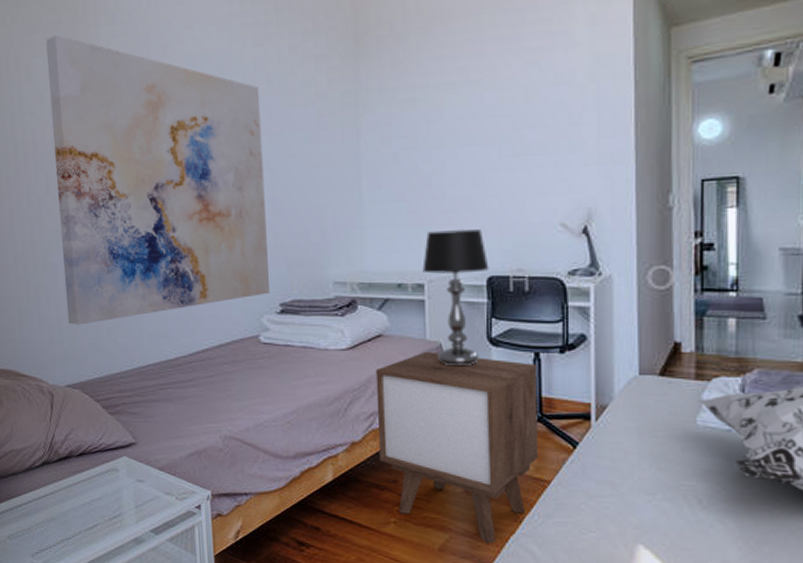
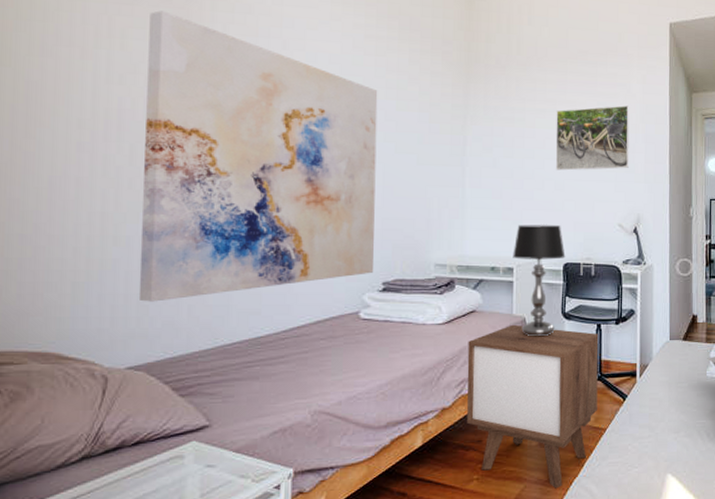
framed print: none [470,60,573,159] -> present [555,105,630,171]

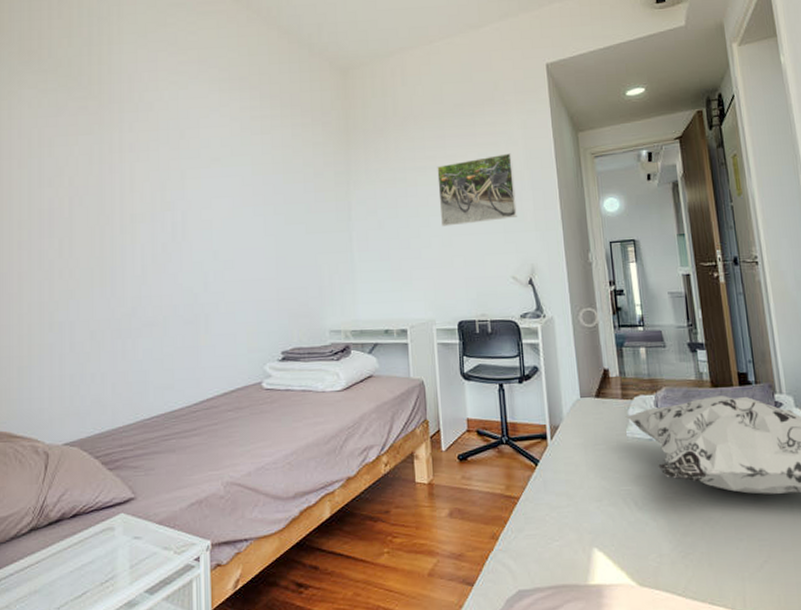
wall art: present [138,10,378,302] -> none [70,118,273,382]
nightstand: present [467,324,599,489] -> none [367,388,508,564]
table lamp: present [513,224,566,337] -> none [405,282,459,400]

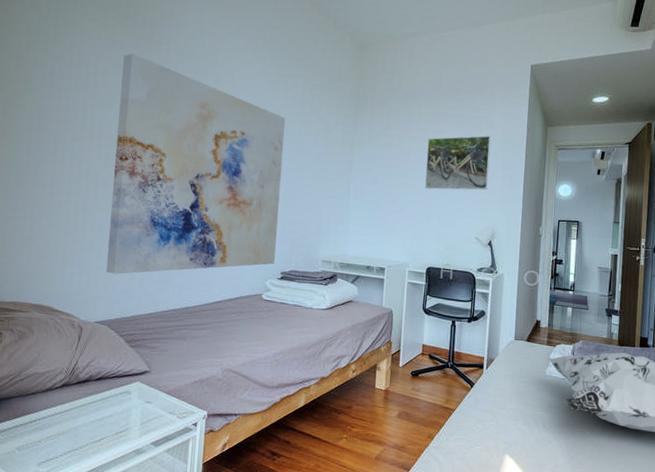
wall art: none [70,118,273,382] -> present [106,53,286,274]

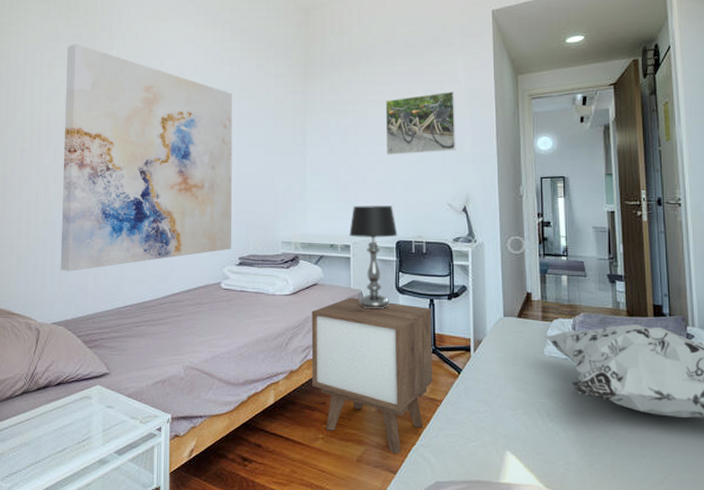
nightstand: none [340,314,453,454] -> present [311,297,433,455]
table lamp: none [385,232,429,327] -> present [349,206,398,309]

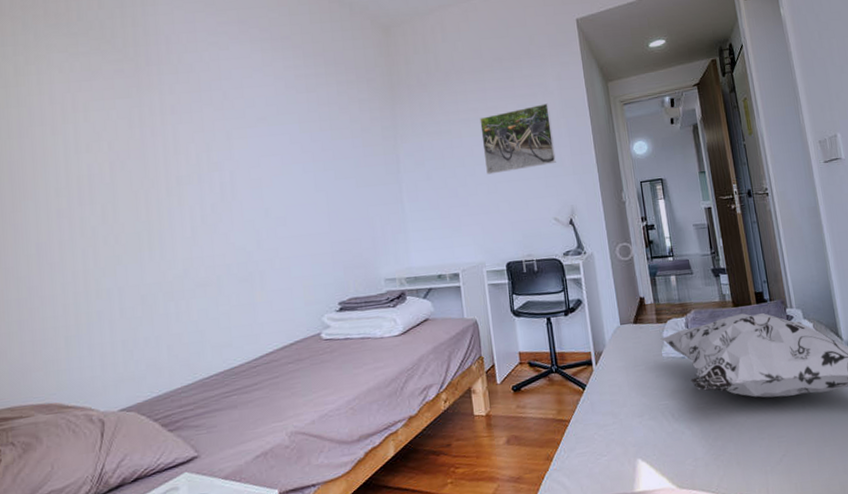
wall art: present [60,44,233,271] -> none [106,81,330,347]
nightstand: present [311,297,433,455] -> none [425,326,559,485]
table lamp: present [349,206,398,309] -> none [456,227,507,338]

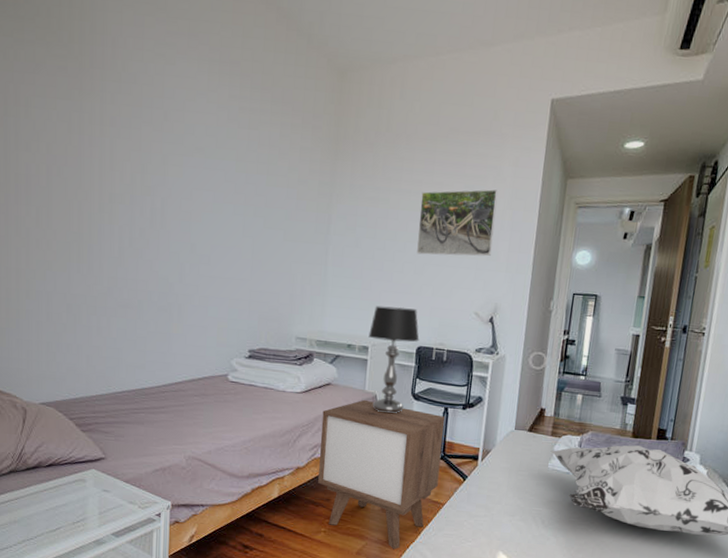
nightstand: none [425,326,559,485] -> present [318,399,445,550]
table lamp: none [456,227,507,338] -> present [368,305,419,414]

